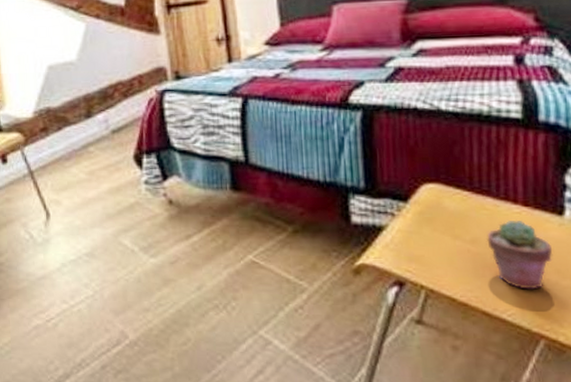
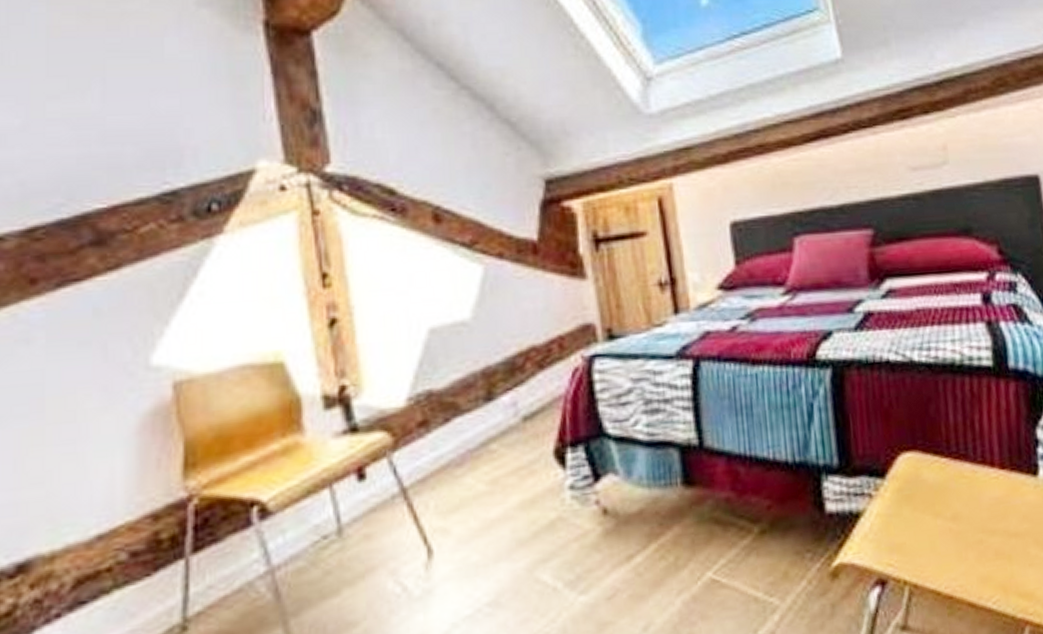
potted succulent: present [487,219,553,290] -> none [967,486,1031,569]

